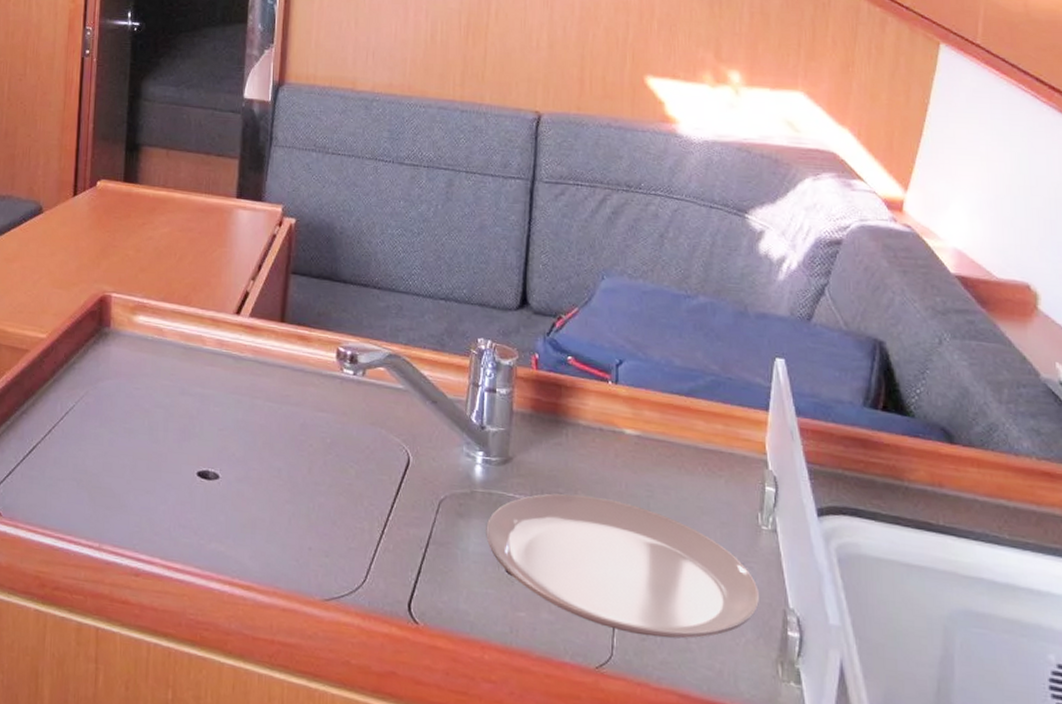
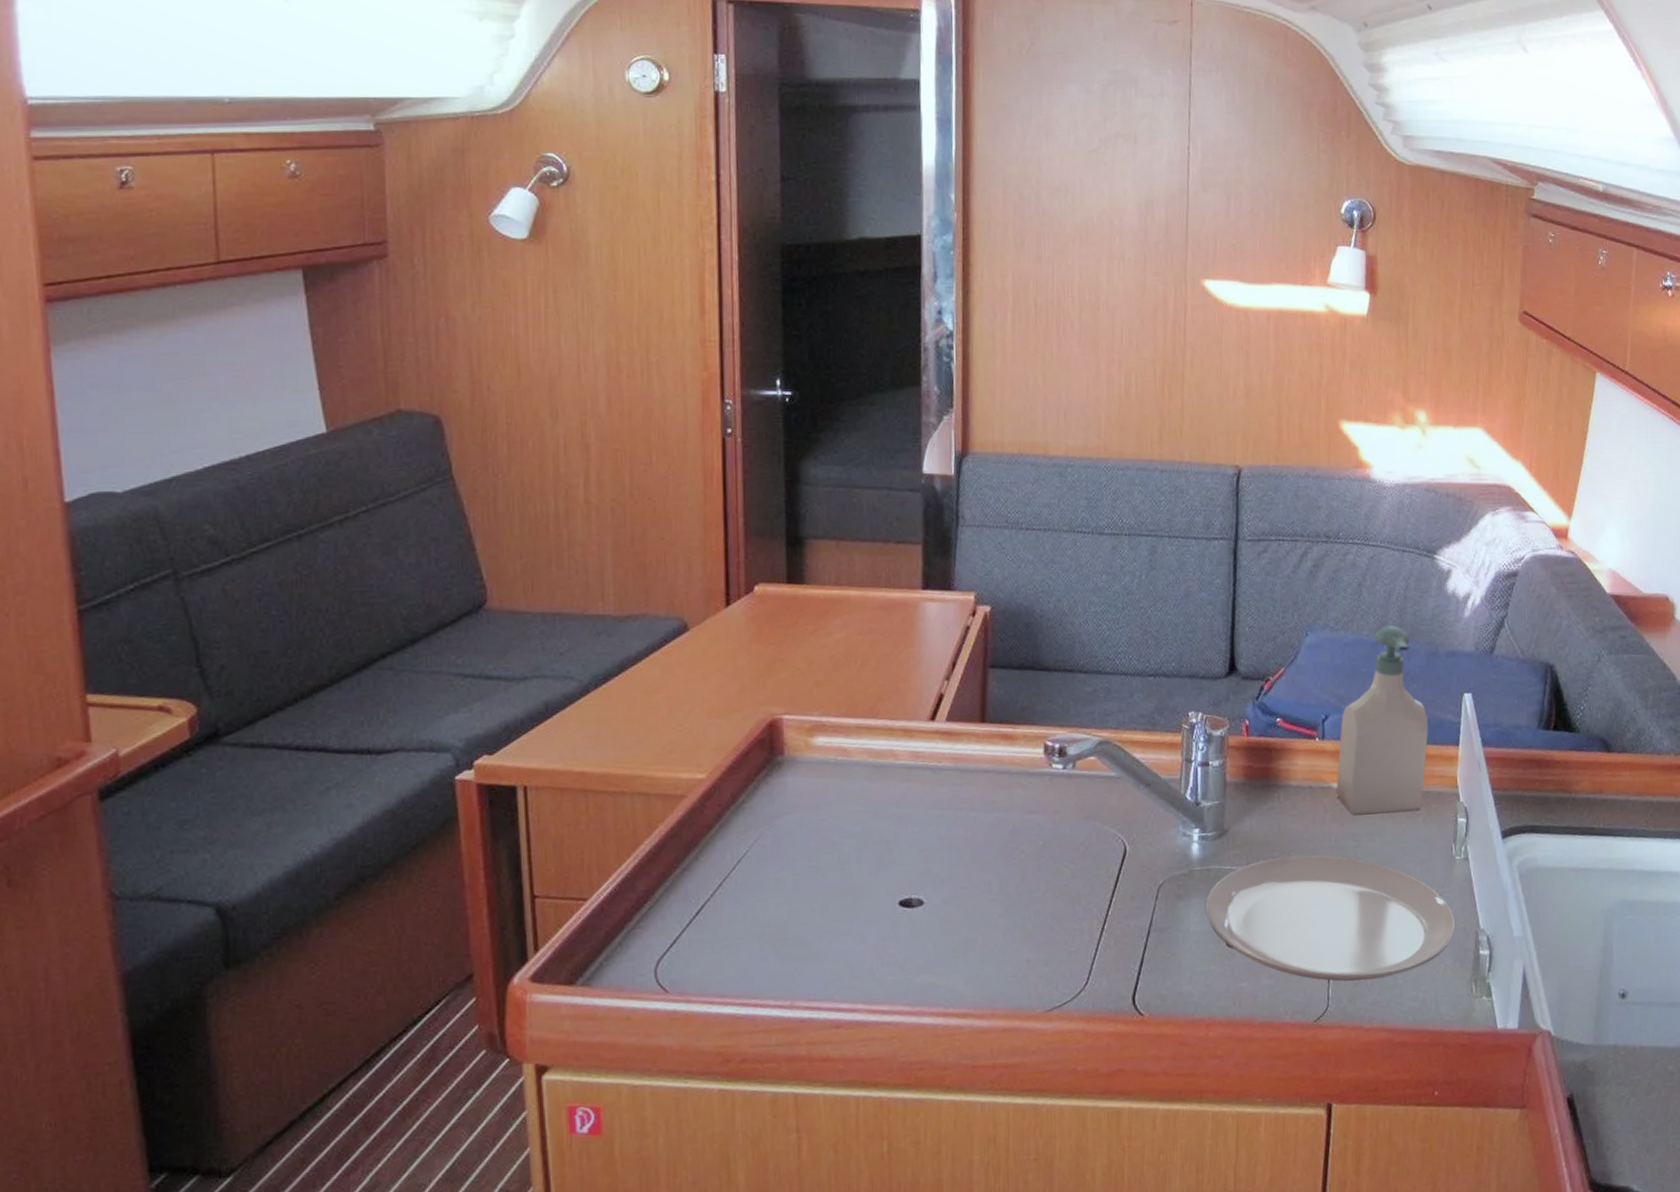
soap bottle: none [629,279,735,472] -> present [1336,625,1429,816]

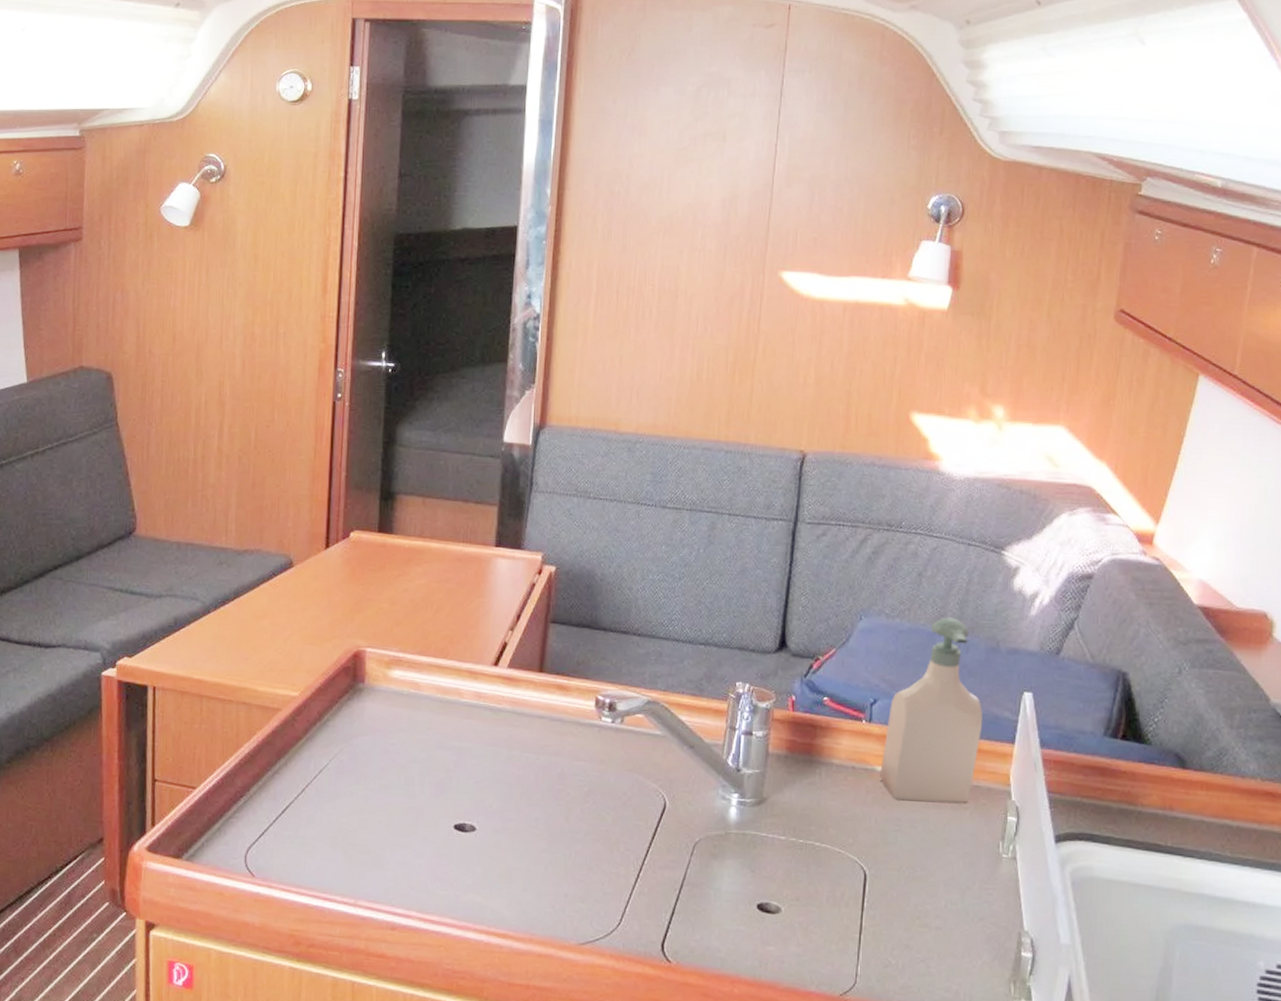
plate: present [1205,855,1455,982] -> none [739,831,996,964]

